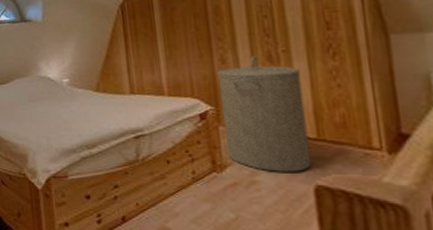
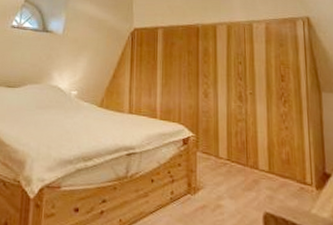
laundry hamper: present [218,56,312,172] -> none [201,94,263,199]

